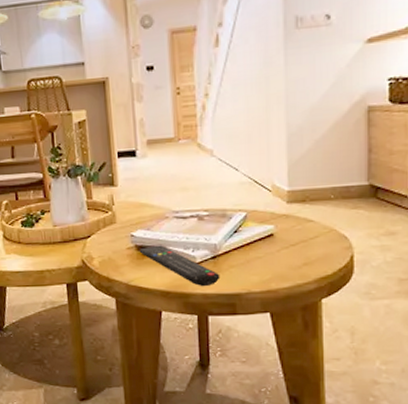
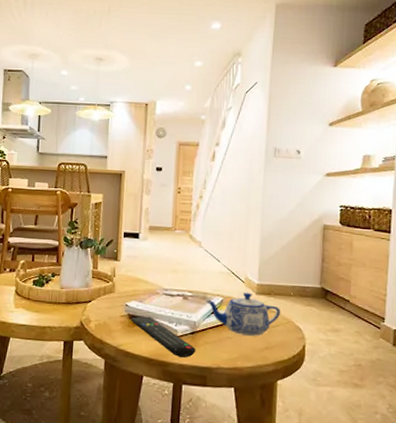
teapot: none [225,202,320,253] -> present [205,292,281,336]

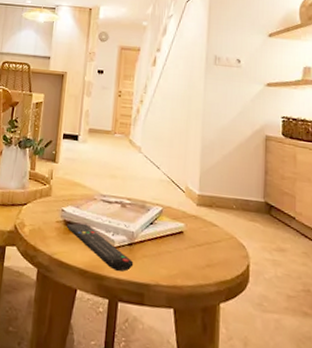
teapot: present [205,292,281,336] -> none [144,202,223,252]

